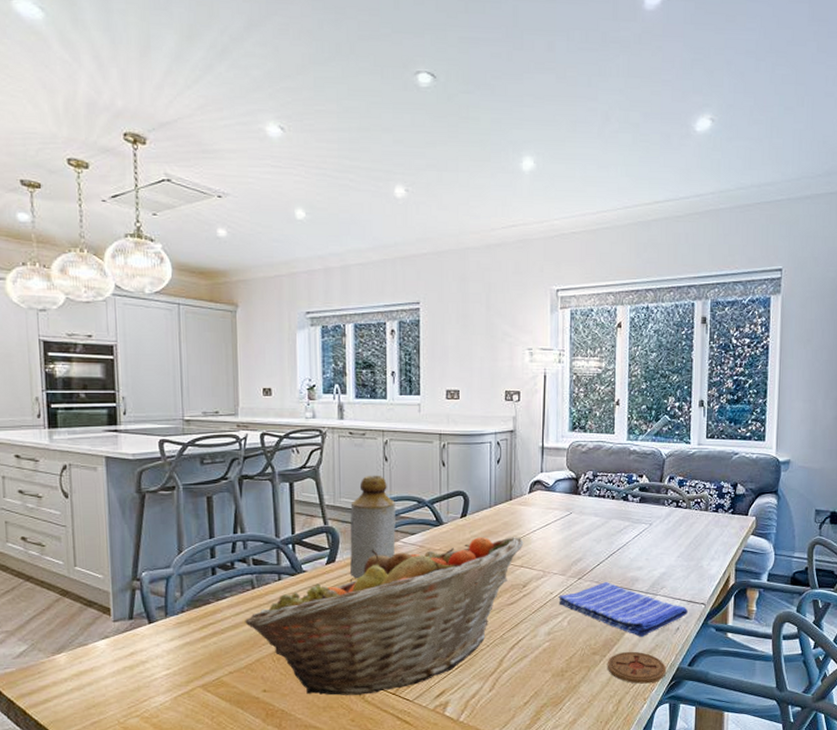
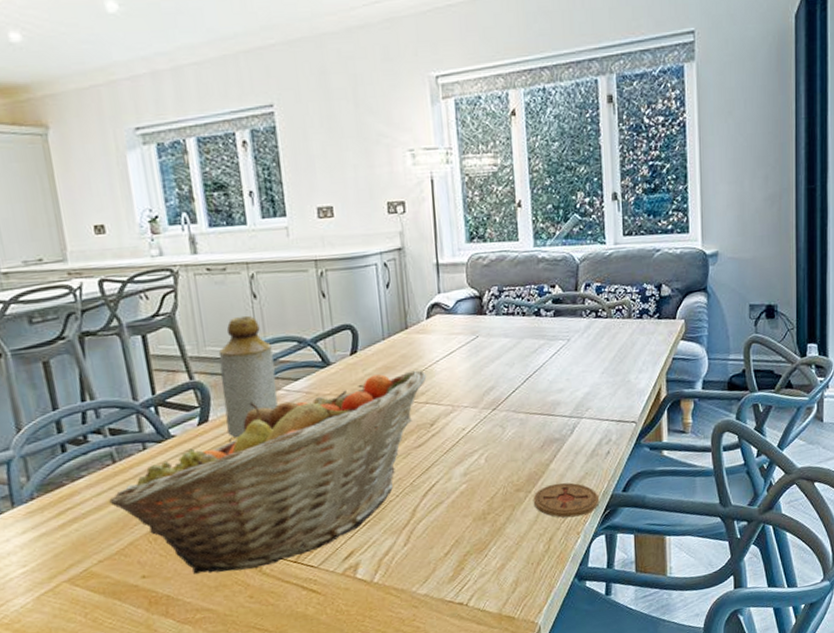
dish towel: present [558,582,688,638] -> none [472,410,618,467]

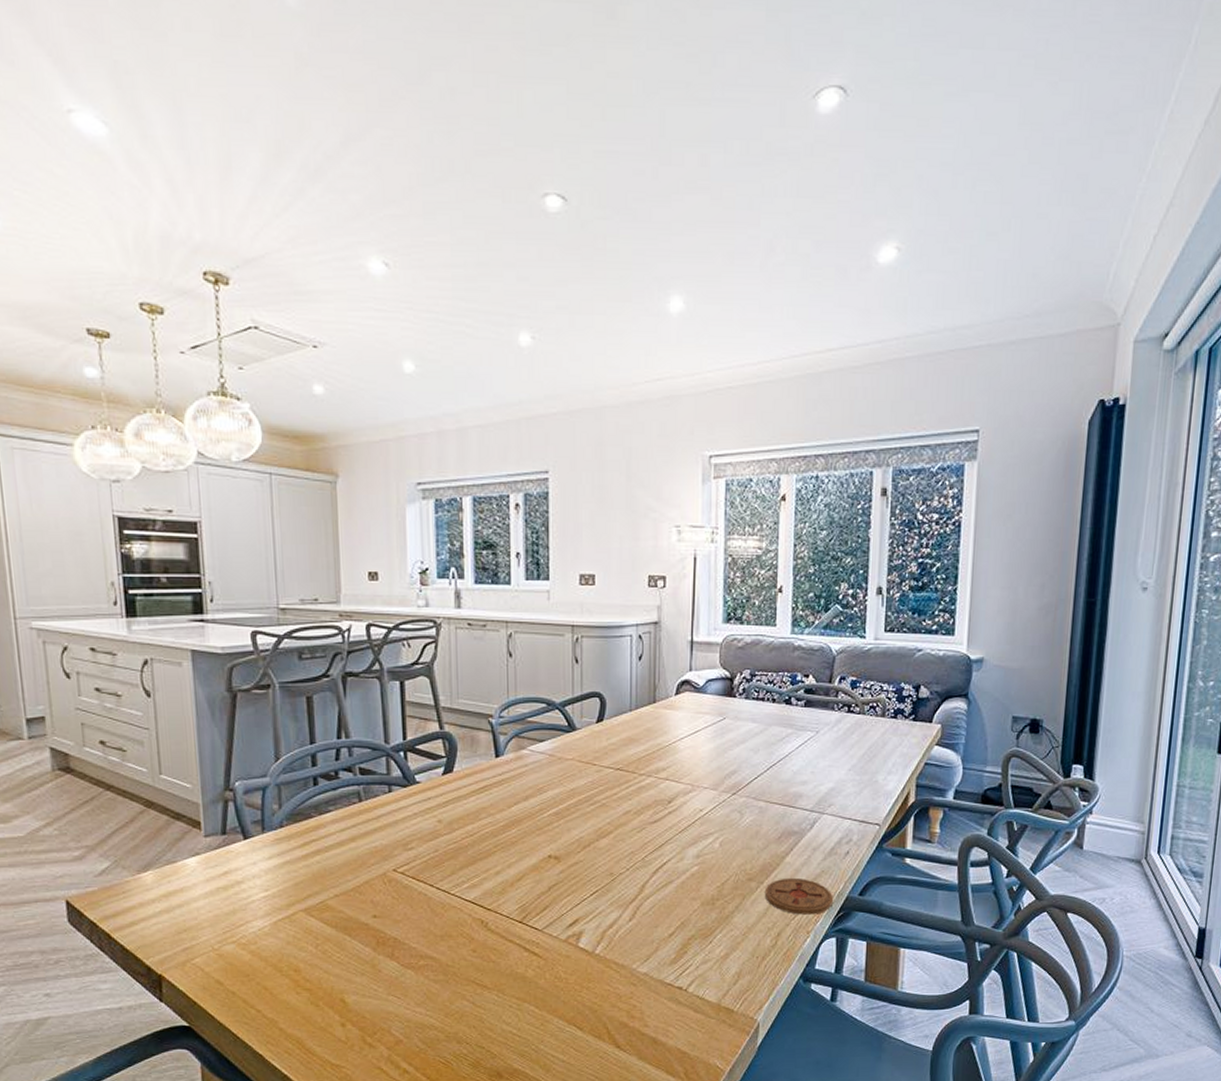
fruit basket: present [109,370,427,574] -> none [351,745,669,924]
bottle: present [218,315,278,438] -> none [469,672,522,792]

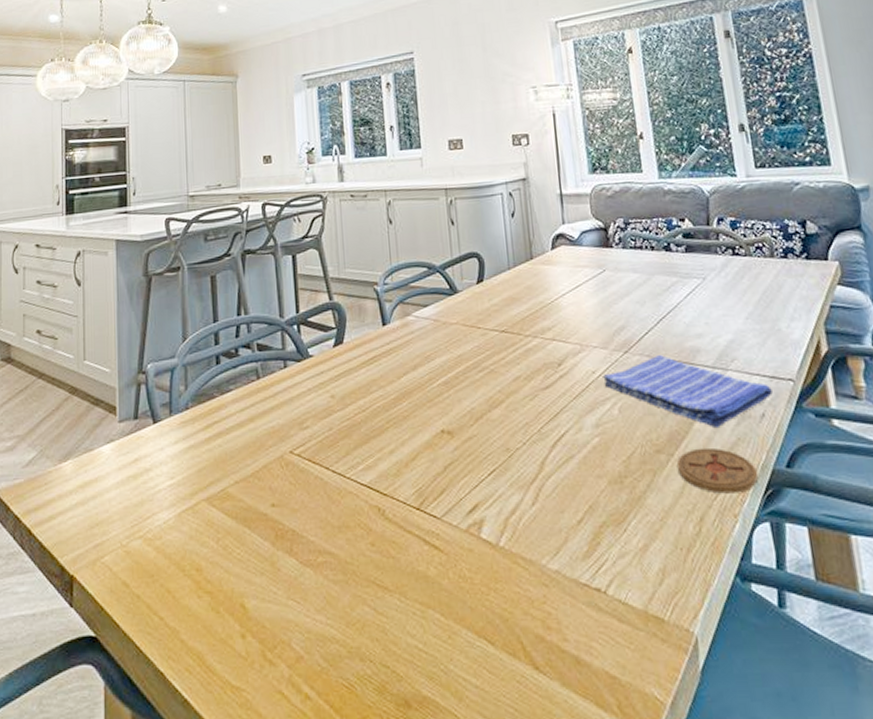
dish towel: none [709,798,859,862] -> present [603,355,773,429]

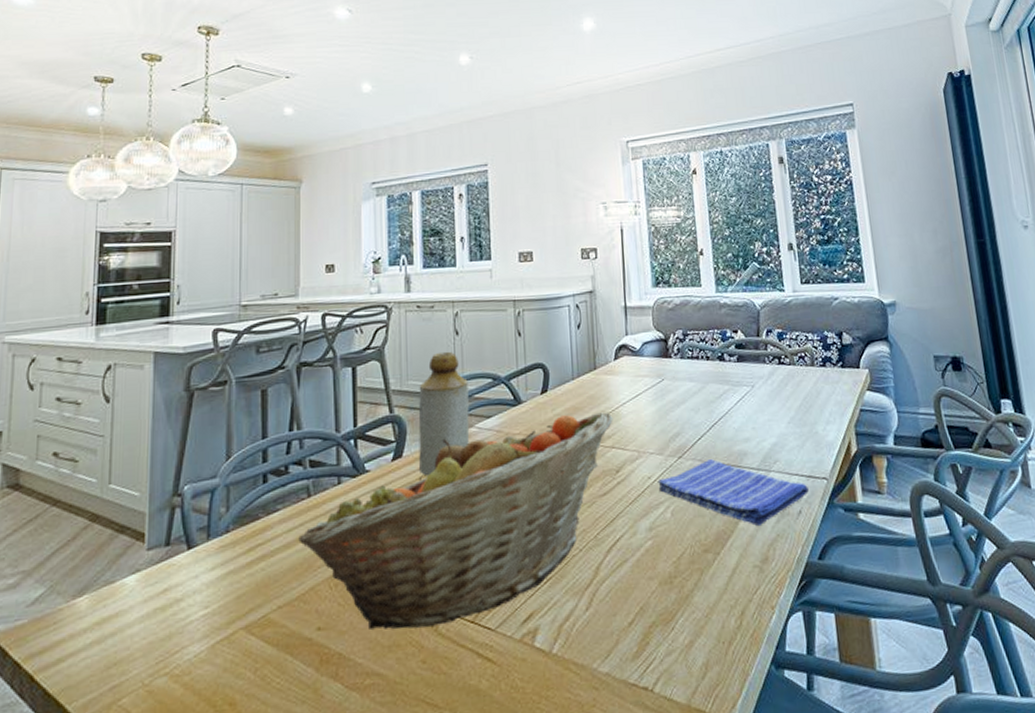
fruit basket: none [250,303,553,512] -> present [298,412,613,629]
bottle: none [356,240,407,363] -> present [418,351,470,476]
coaster: present [676,447,758,494] -> none [722,545,793,588]

